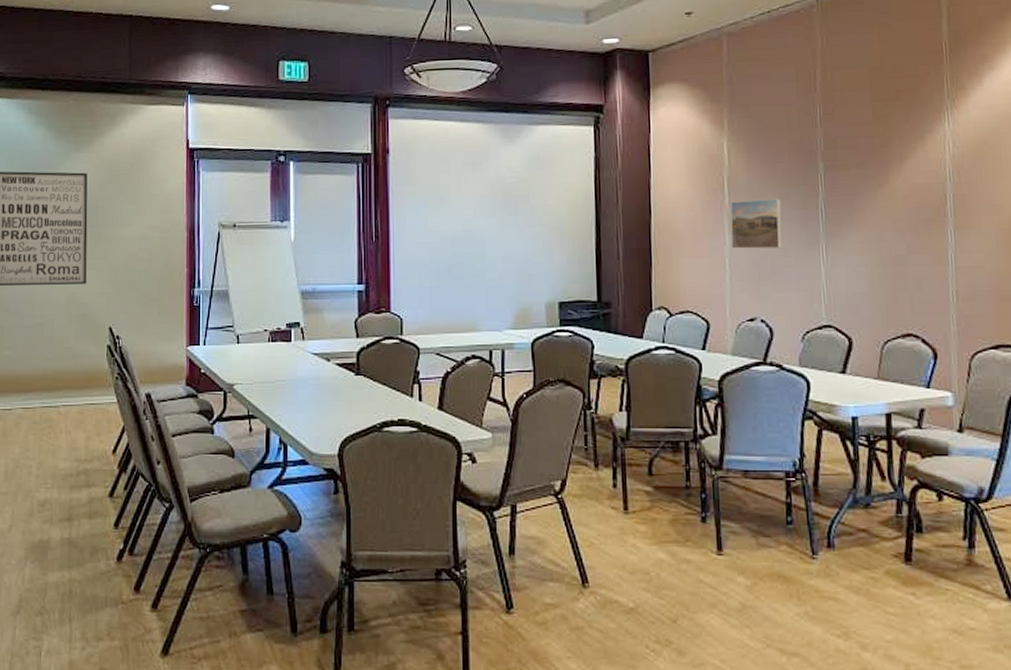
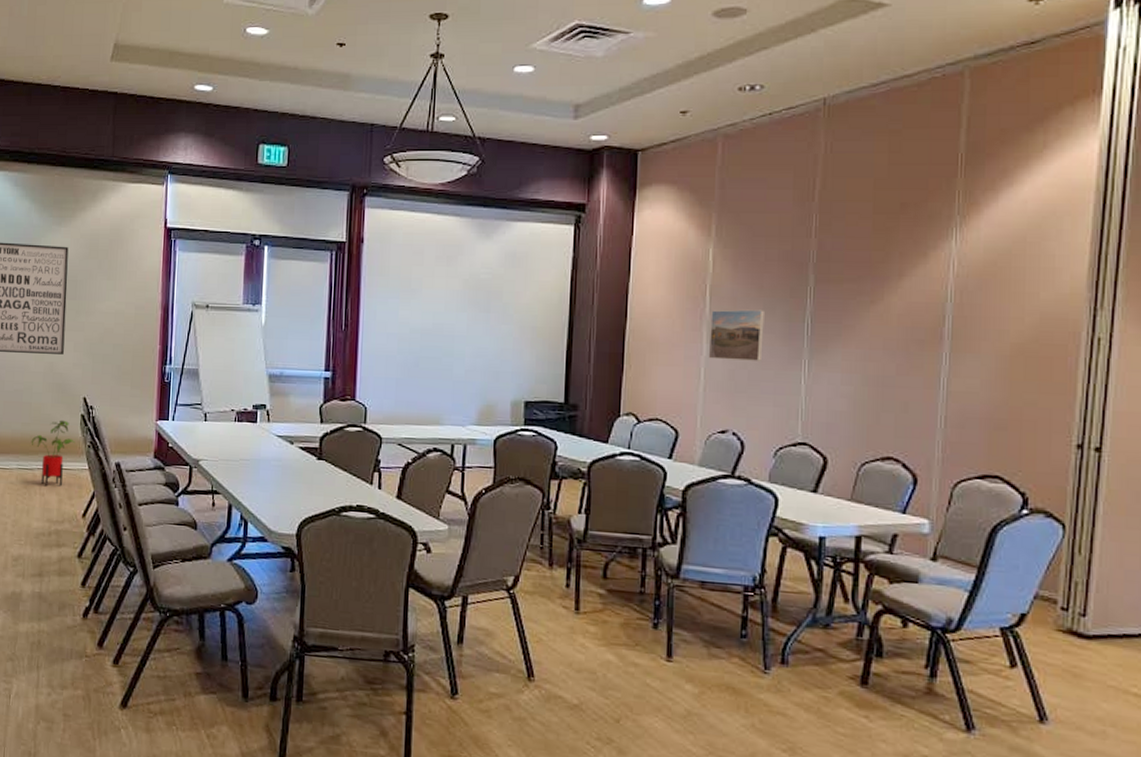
house plant: none [54,352,102,424] -> present [31,420,75,487]

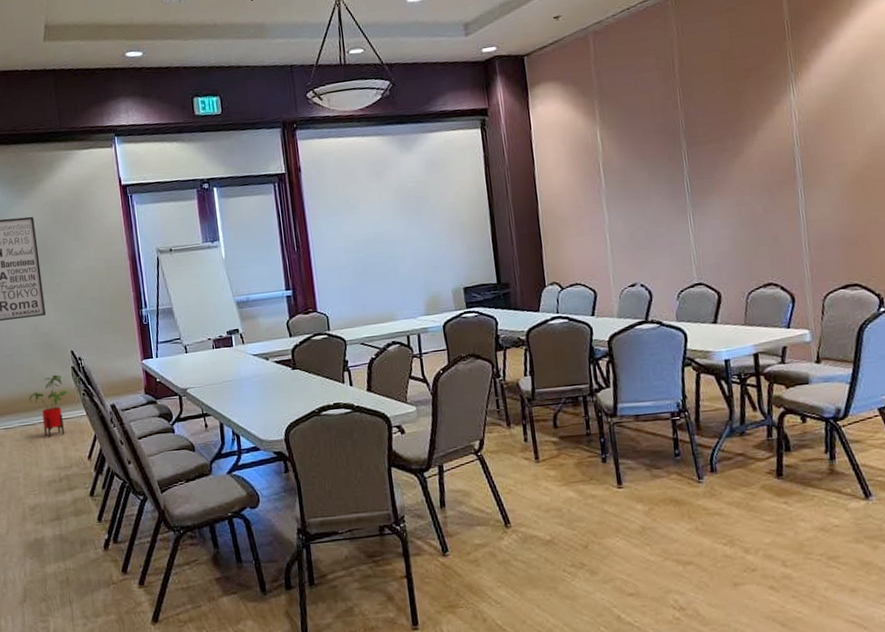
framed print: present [708,309,764,361] -> none [606,176,655,225]

